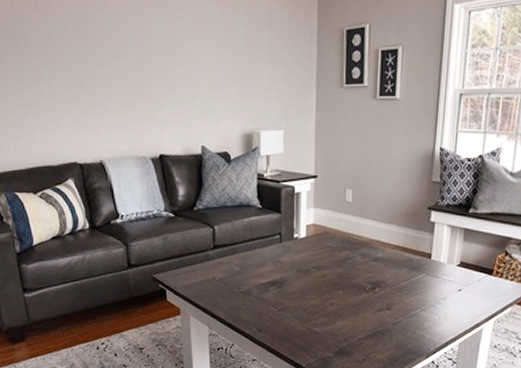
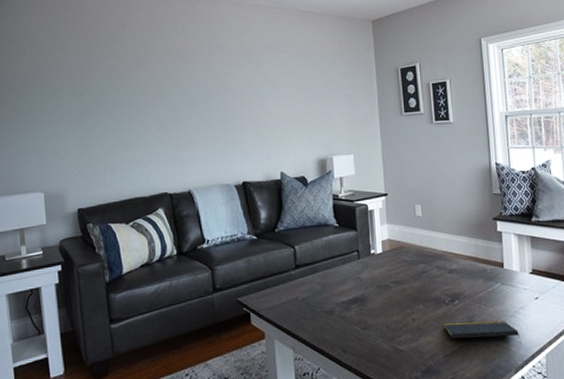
notepad: none [360,308,437,332] -> present [443,321,521,344]

